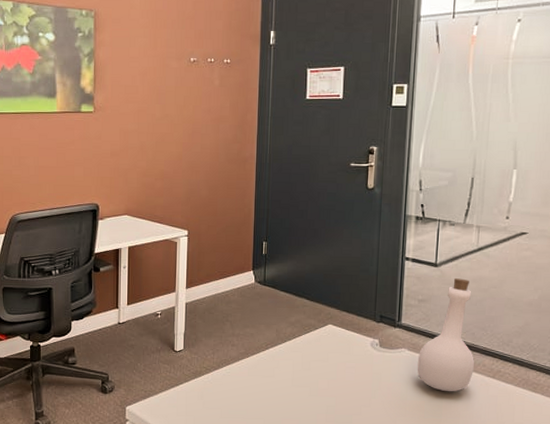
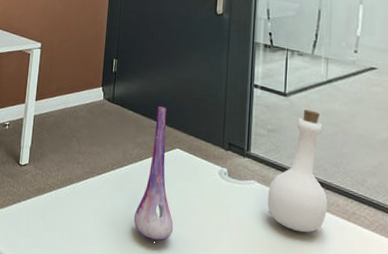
vase: none [289,283,328,410] -> present [133,104,174,241]

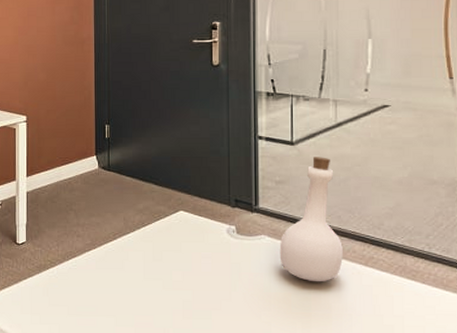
vase: present [133,104,174,241] -> none [141,167,183,306]

